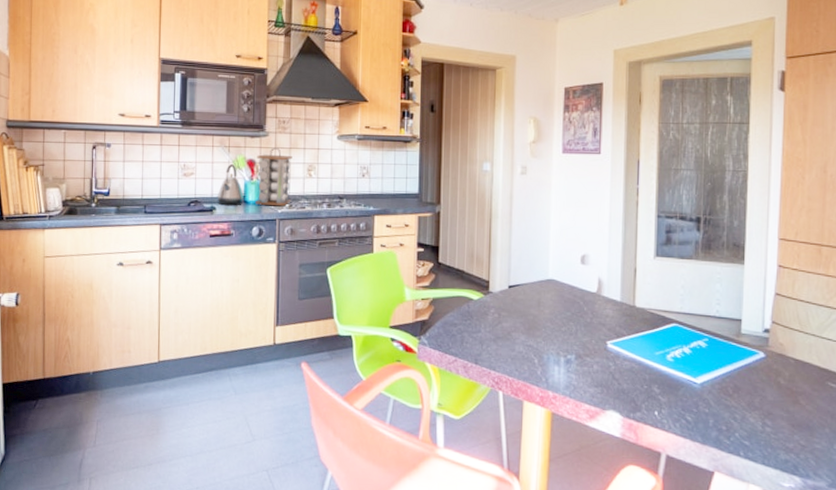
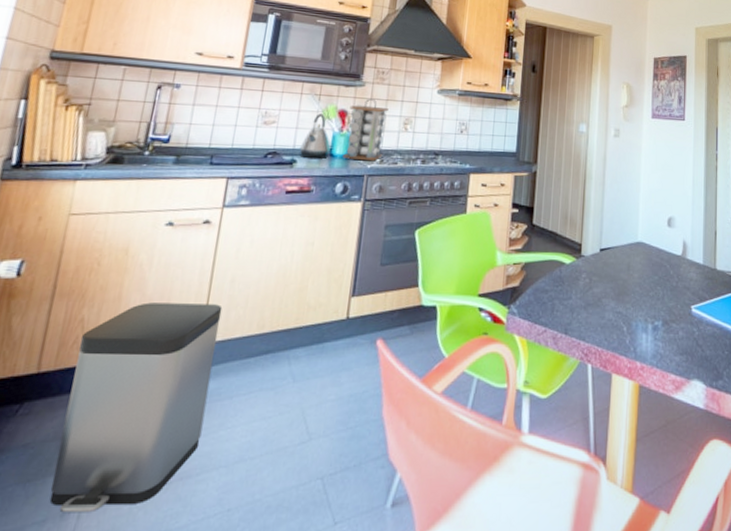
pedal bin: none [67,327,171,481] -> present [49,302,223,513]

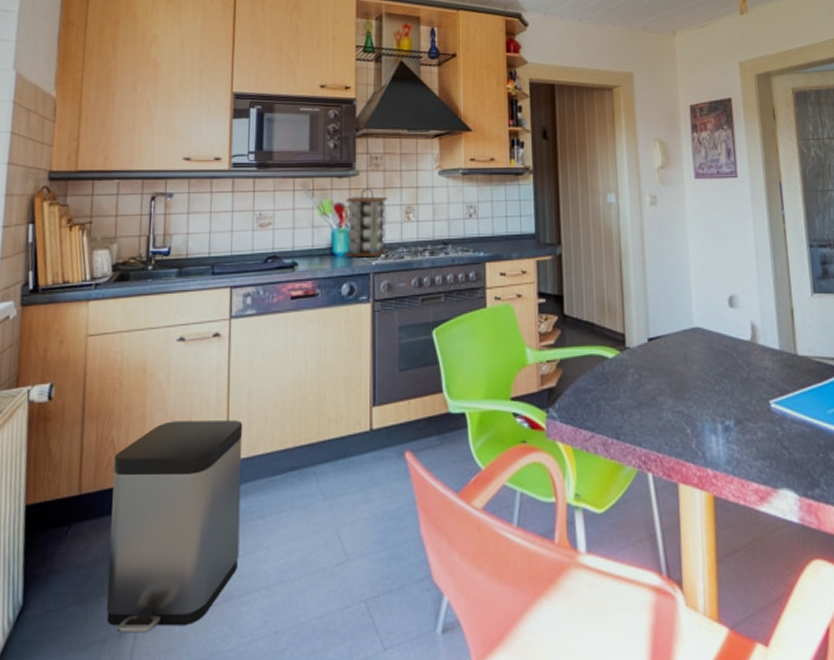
kettle: present [299,113,331,159] -> none [299,210,331,260]

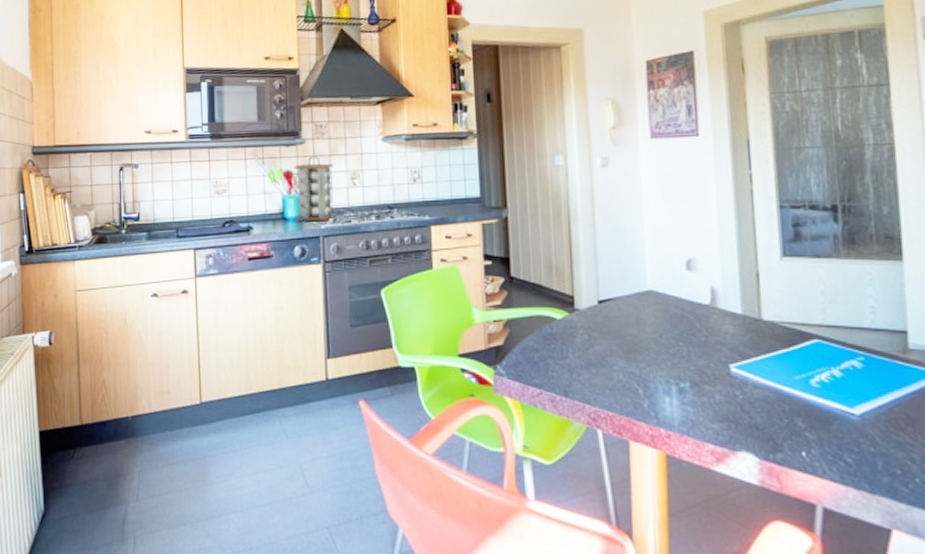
pedal bin: present [106,420,243,633] -> none [106,366,216,540]

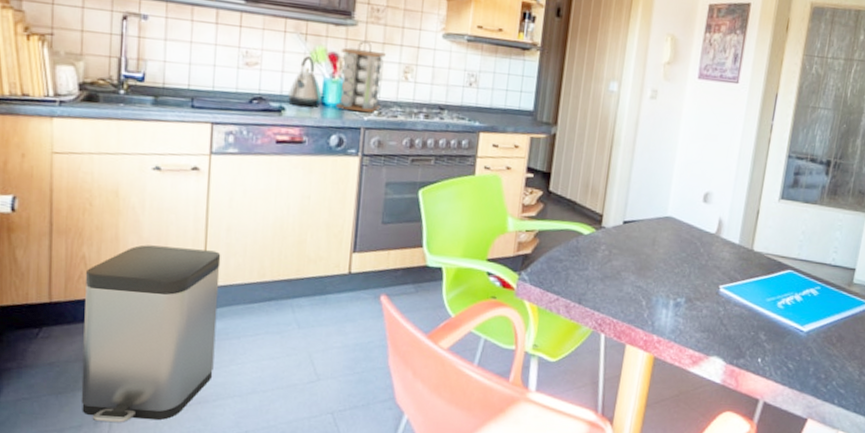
pedal bin: none [106,366,216,540] -> present [81,244,221,423]
kettle: none [253,177,282,224] -> present [287,56,322,108]

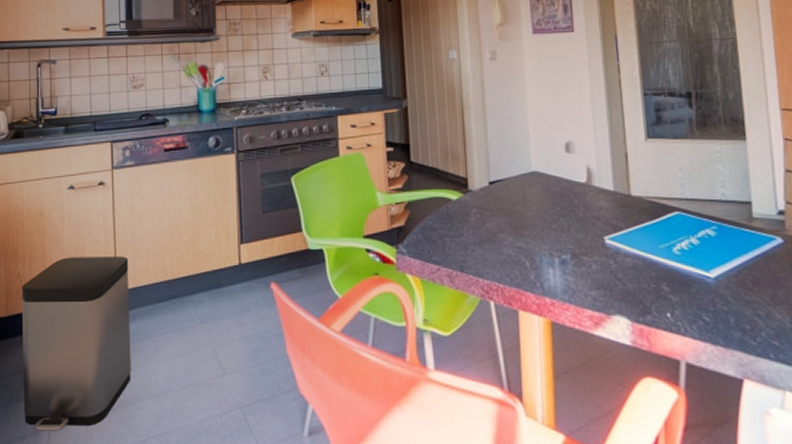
kettle: present [287,56,322,108] -> none [169,72,198,117]
spice rack: present [335,40,386,113] -> none [208,51,248,114]

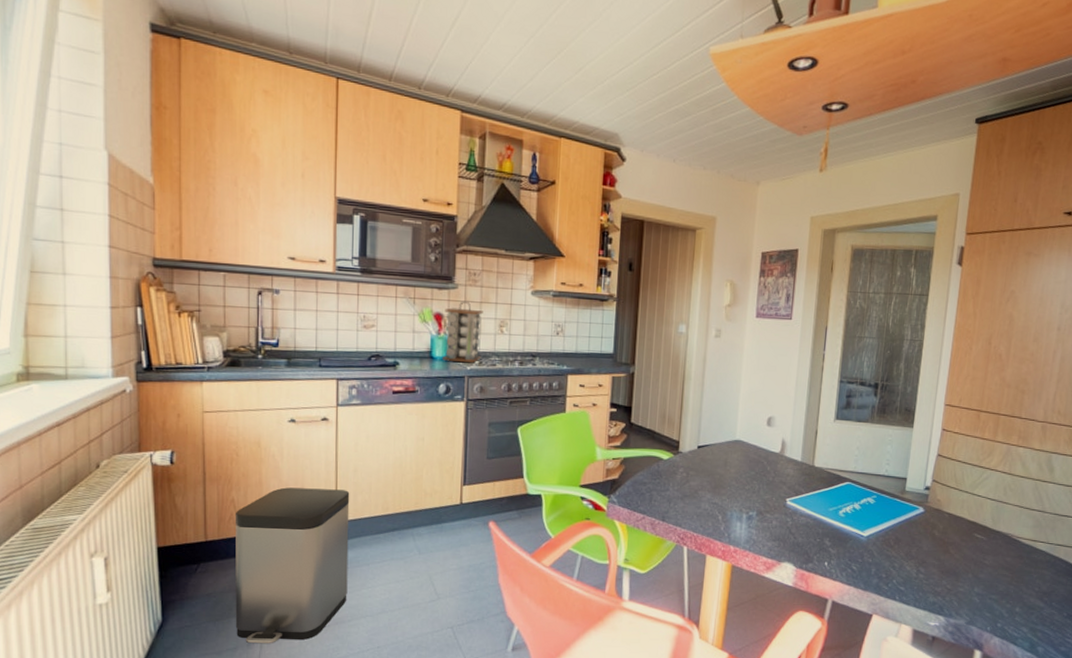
spice rack: none [208,51,248,114] -> present [441,301,483,363]

